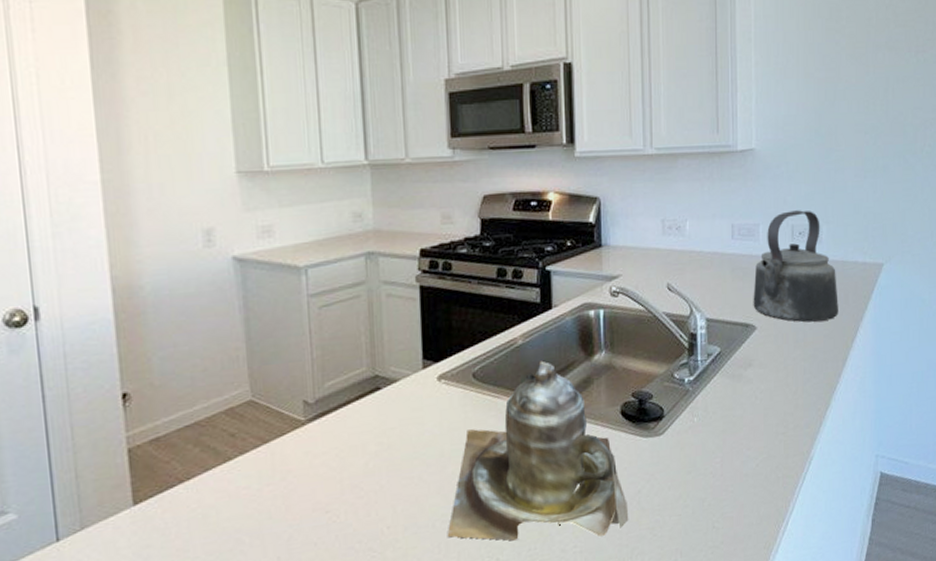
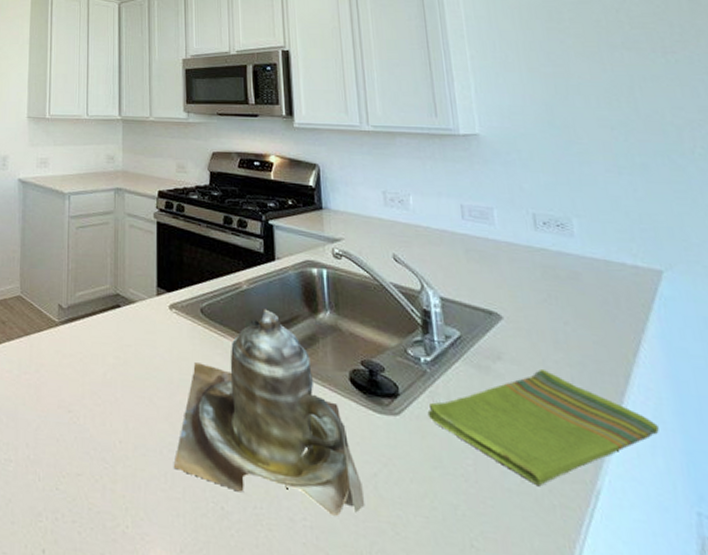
dish towel: none [687,367,860,465] -> present [427,368,659,485]
kettle: present [753,210,838,322] -> none [493,198,609,325]

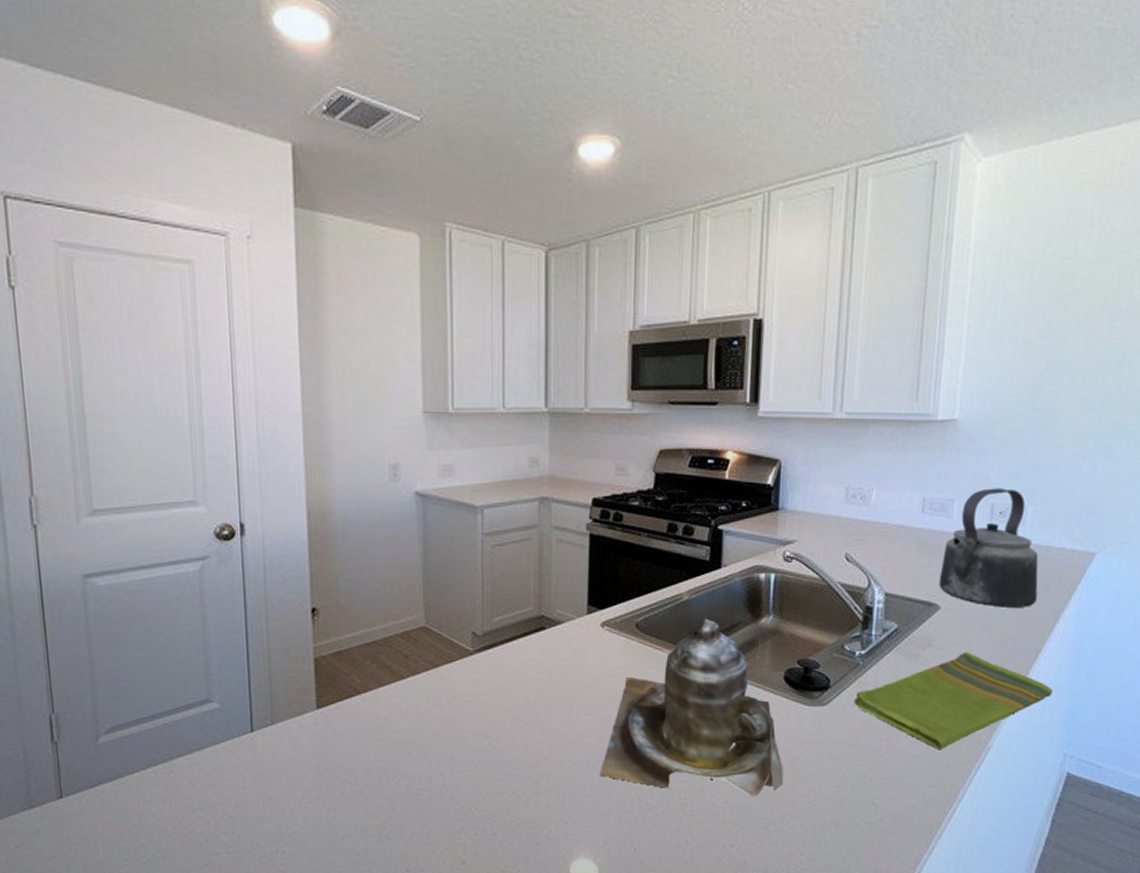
kettle: none [493,198,609,325] -> present [939,488,1039,607]

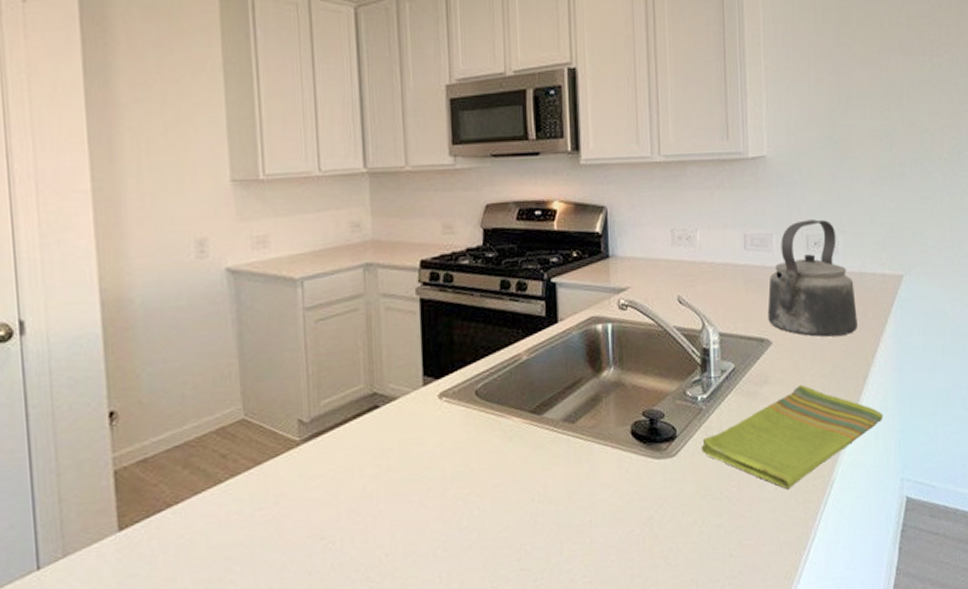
teapot: present [599,618,784,796] -> none [448,377,641,570]

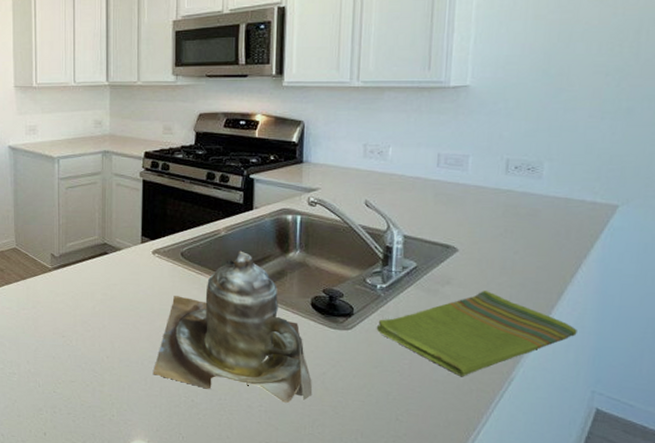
teapot: none [448,377,641,570] -> present [152,250,313,403]
kettle: present [767,219,857,337] -> none [456,145,558,253]

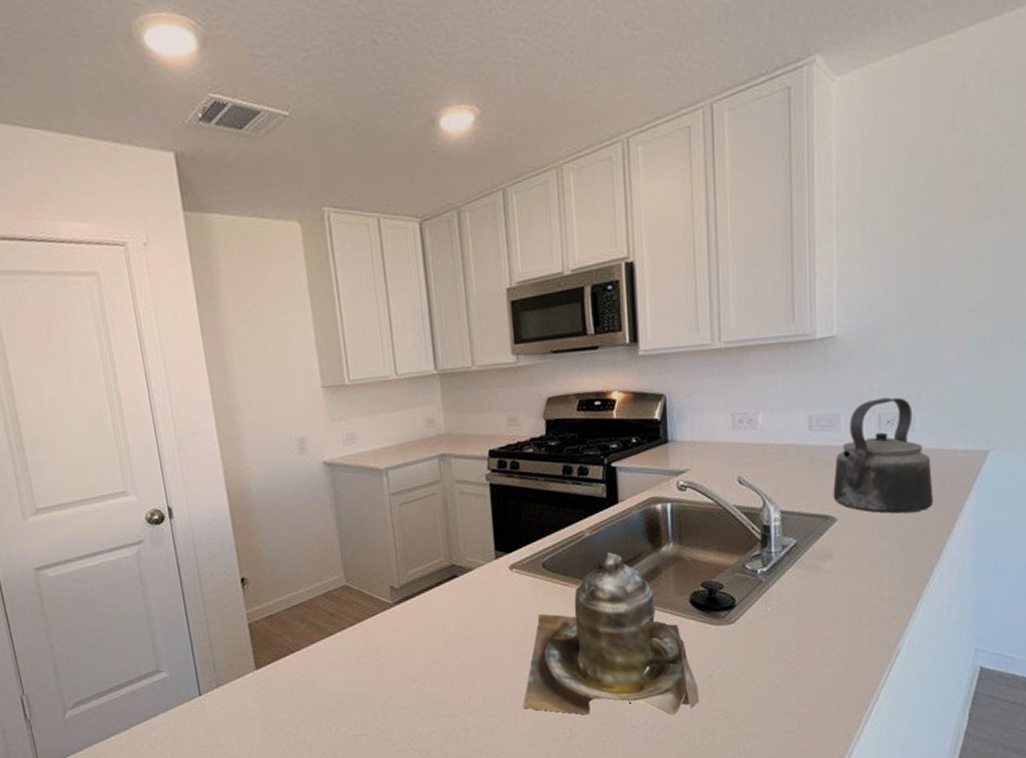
dish towel: present [376,290,577,376] -> none [760,559,958,655]
kettle: none [456,145,558,253] -> present [833,397,933,514]

